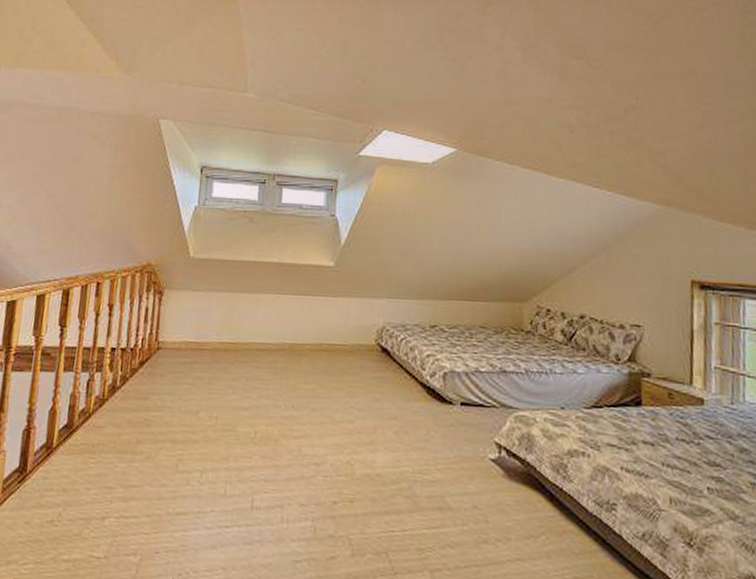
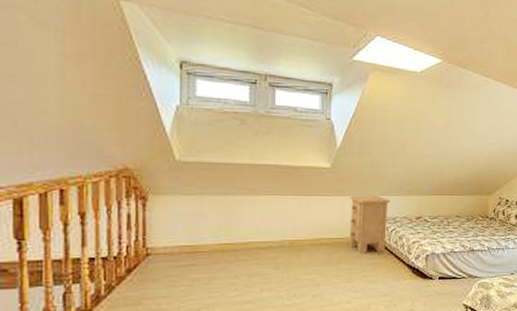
nightstand: none [352,297,400,365] -> present [349,195,390,254]

